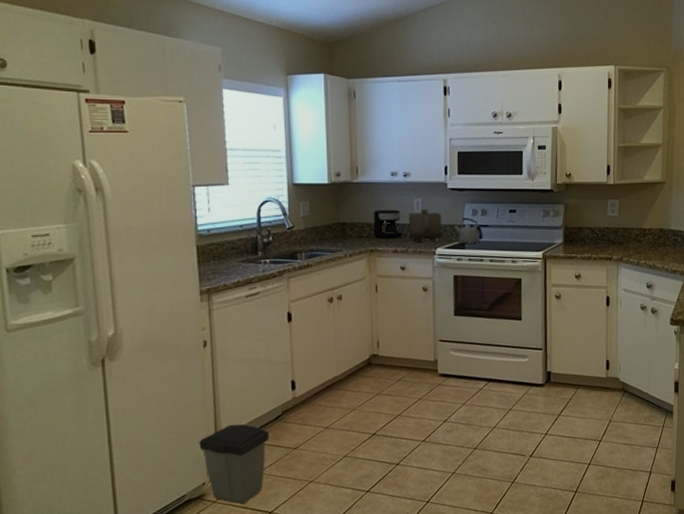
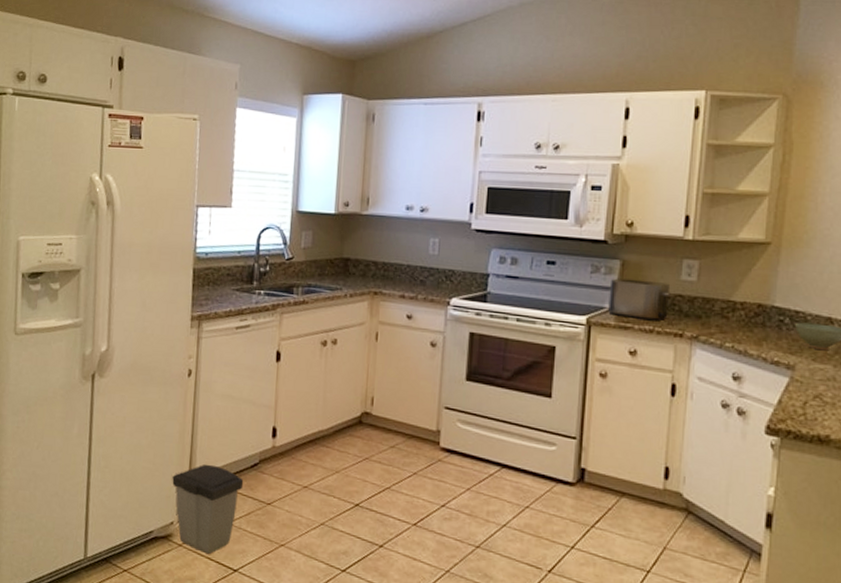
coffee maker: present [359,209,407,240] -> none [363,247,418,283]
canister: present [408,209,442,242] -> none [420,250,461,290]
kettle: present [454,217,482,244] -> none [475,265,510,298]
toaster: none [557,218,601,250] -> present [608,278,671,321]

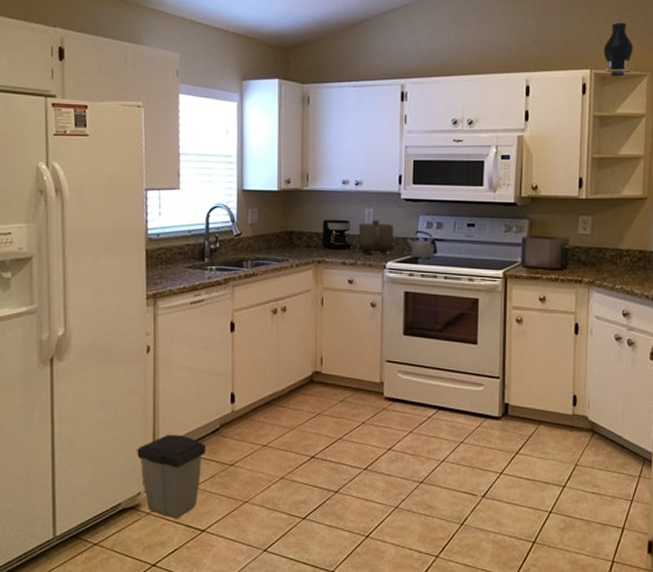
coffee maker: none [363,247,418,283] -> present [307,219,357,251]
canister: none [420,250,461,290] -> present [358,220,393,255]
kettle: none [475,265,510,298] -> present [407,230,437,259]
vase: none [723,37,763,100] -> present [603,23,634,77]

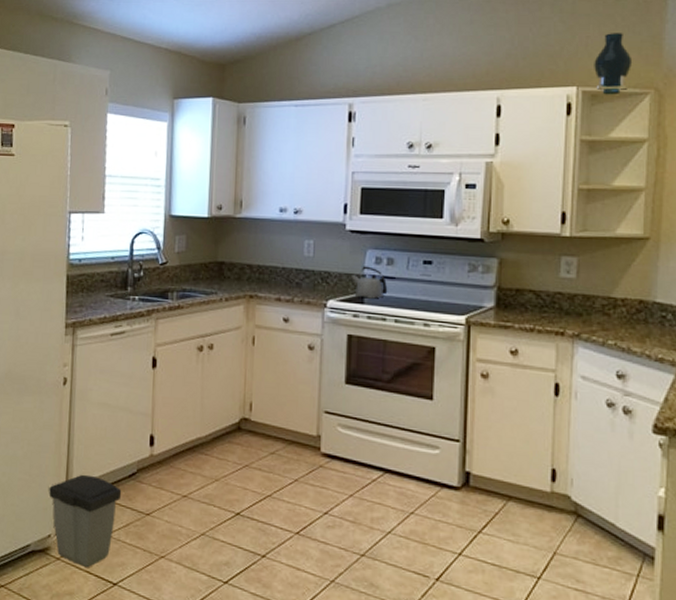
coffee maker: present [307,219,357,251] -> none [238,250,294,286]
canister: present [358,220,393,255] -> none [295,252,336,292]
toaster: present [520,235,570,271] -> none [487,277,550,320]

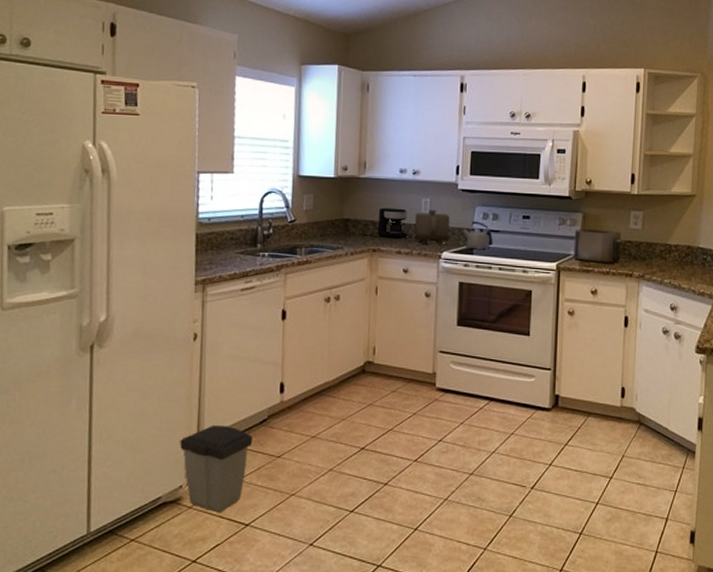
coffee maker: none [238,250,294,286] -> present [362,207,413,240]
canister: none [295,252,336,292] -> present [414,209,450,245]
toaster: none [487,277,550,320] -> present [574,229,622,264]
vase: present [594,33,633,95] -> none [657,25,686,77]

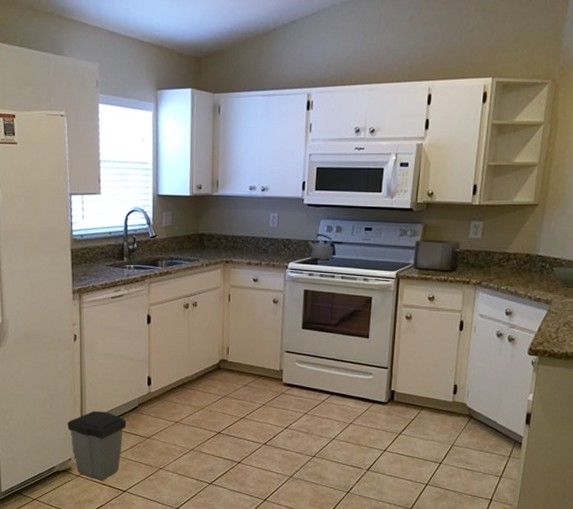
coffee maker: present [362,207,413,240] -> none [216,222,262,252]
canister: present [414,209,450,245] -> none [263,223,296,256]

